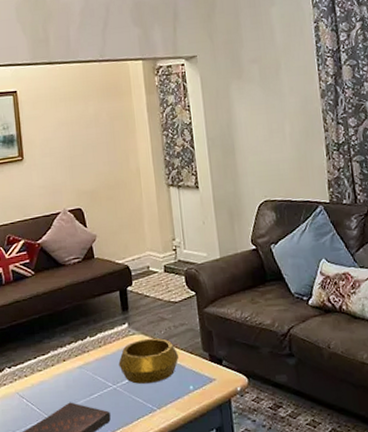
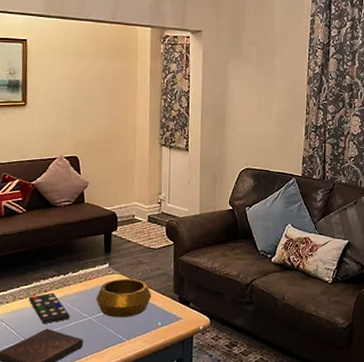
remote control: none [47,361,93,397] -> present [28,293,70,324]

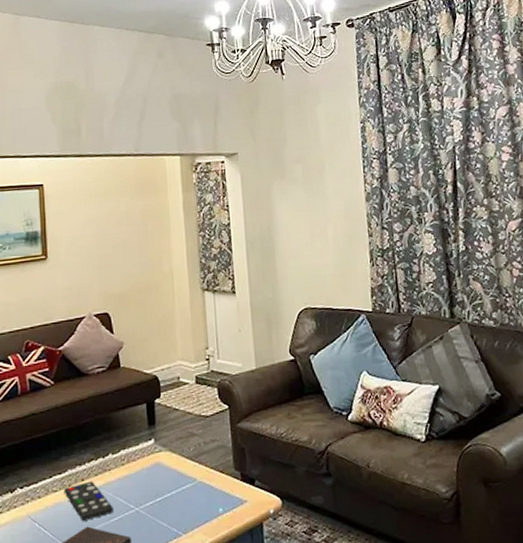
decorative bowl: present [96,278,151,317] -> none [142,455,208,506]

